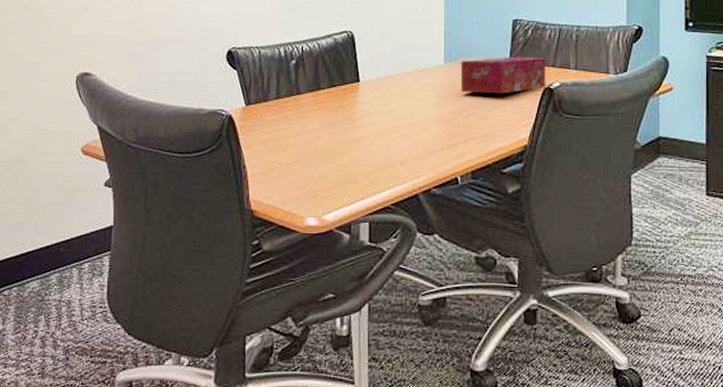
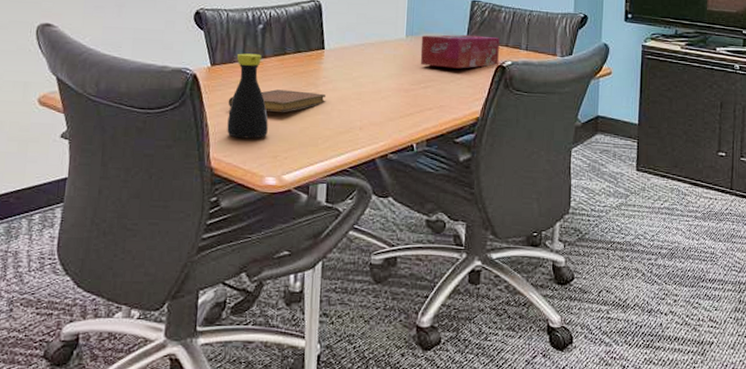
notebook: none [264,126,364,151] -> present [228,89,326,113]
bottle: none [265,91,306,179] -> present [227,53,268,139]

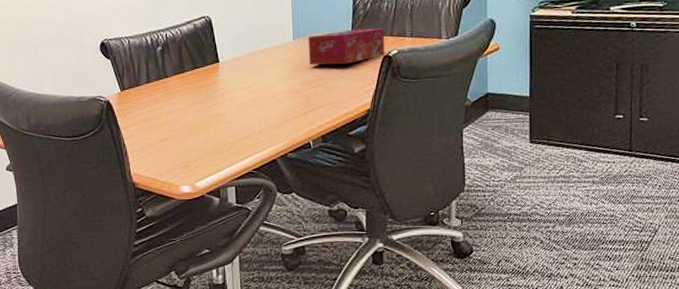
bottle: present [227,53,268,139] -> none [141,75,178,154]
notebook: present [228,89,326,113] -> none [139,104,226,127]

